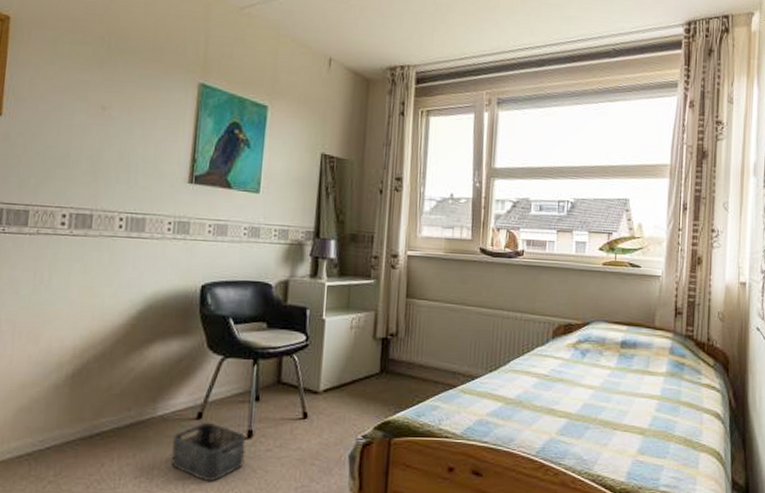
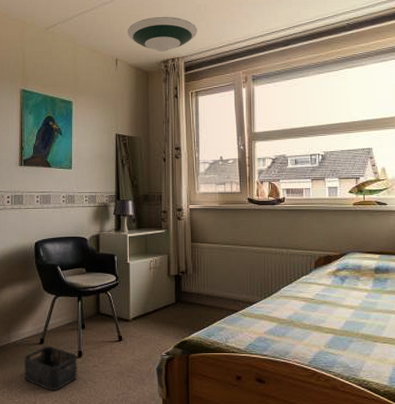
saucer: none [347,11,436,57] -> present [128,16,197,52]

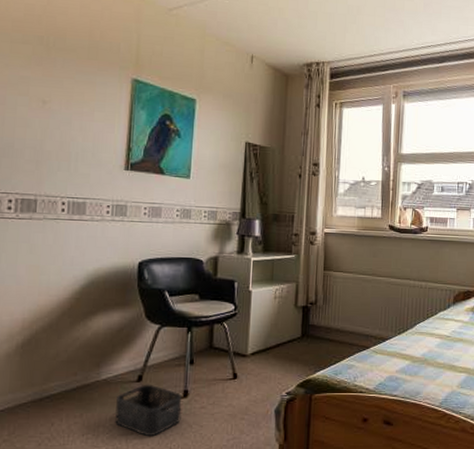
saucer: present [128,16,197,52] -> none [267,12,347,54]

